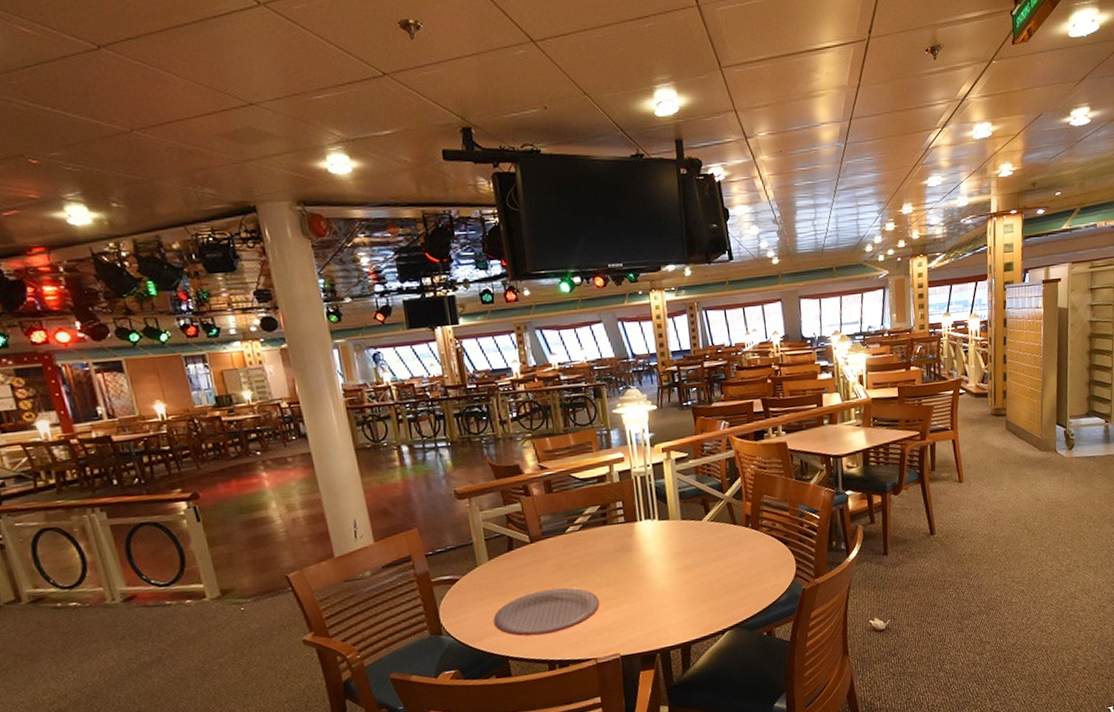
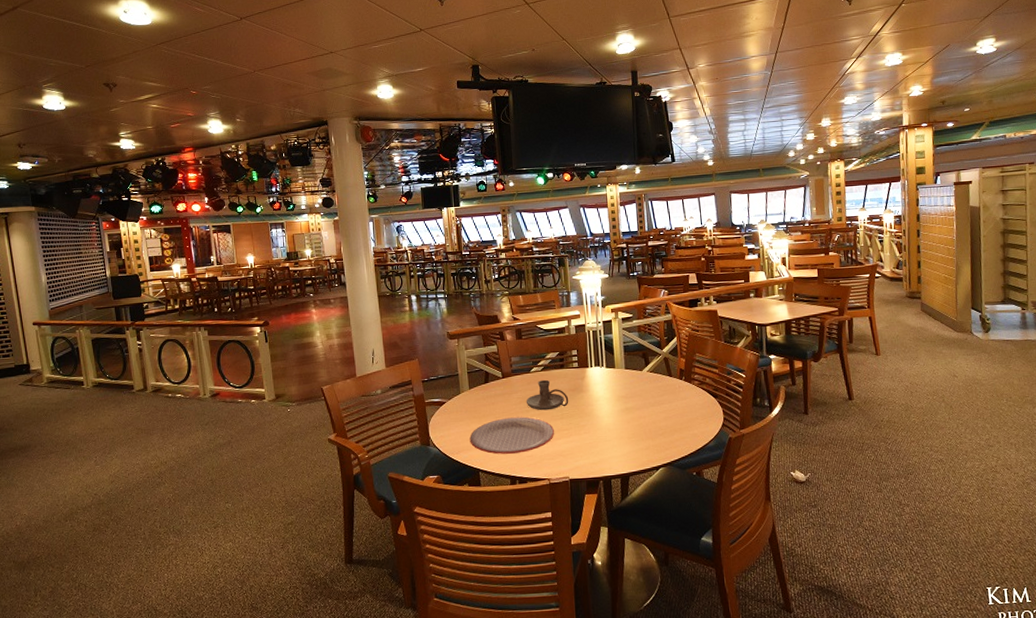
candle holder: none [561,540,616,579] -> present [526,379,569,411]

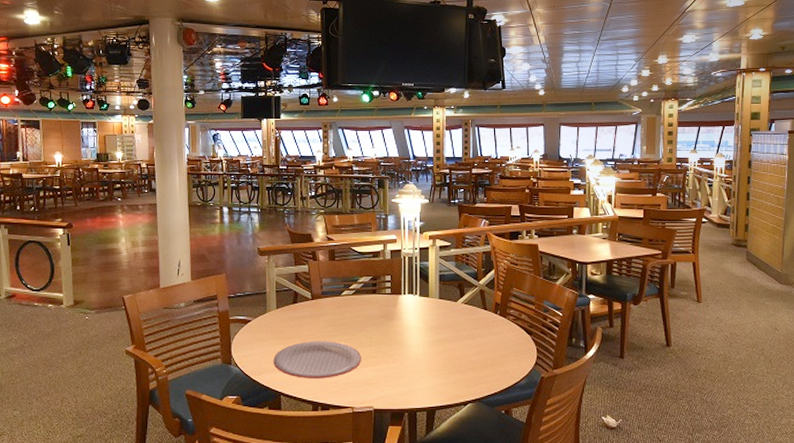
candle holder: present [526,379,569,411] -> none [334,304,379,336]

